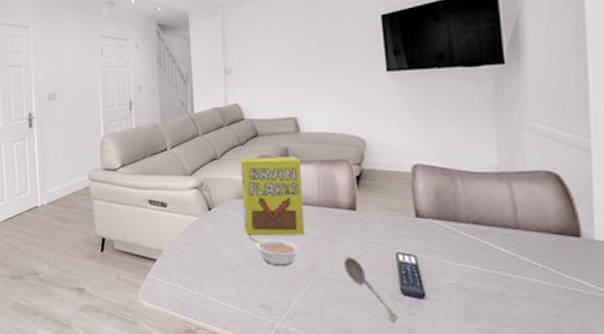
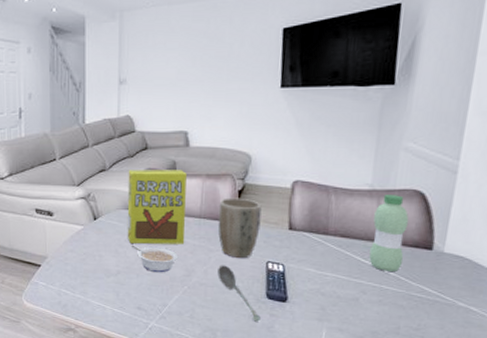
plant pot: none [337,184,385,249] -> present [218,197,262,258]
water bottle: none [507,177,550,264] -> present [369,195,409,273]

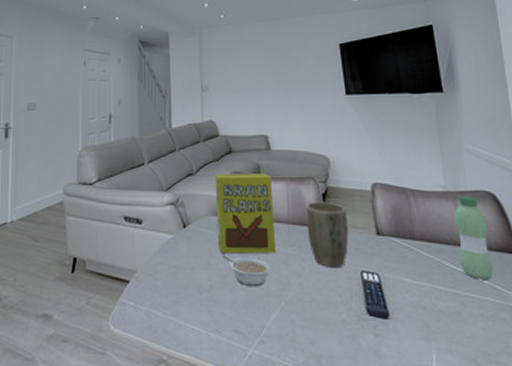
soupspoon: present [217,265,260,322] -> none [313,276,365,344]

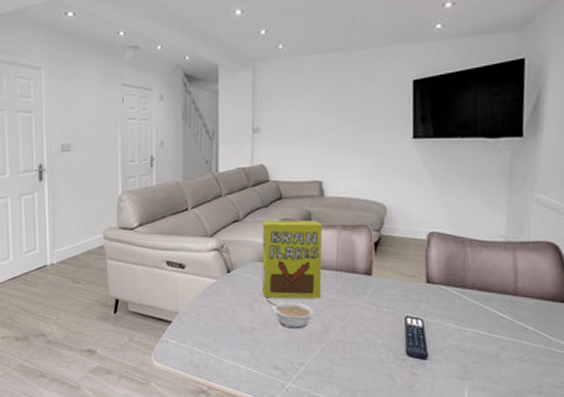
plant pot: present [305,201,349,267] -> none [354,249,398,313]
water bottle: present [454,196,494,281] -> none [507,247,545,327]

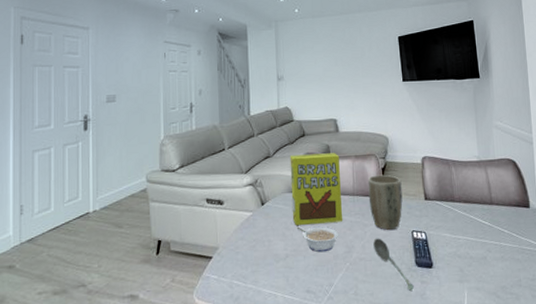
plant pot: none [354,249,398,313] -> present [367,174,403,230]
soupspoon: none [356,320,401,381] -> present [373,238,414,291]

